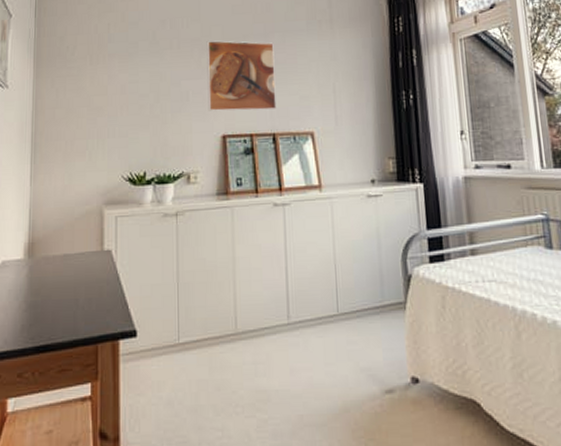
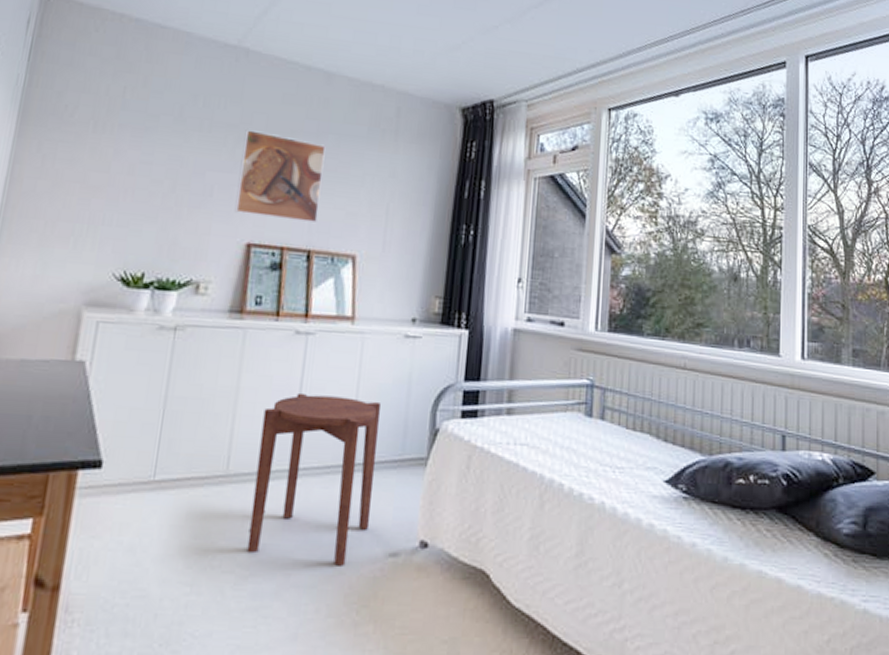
side table: none [258,256,364,405] -> present [247,392,381,566]

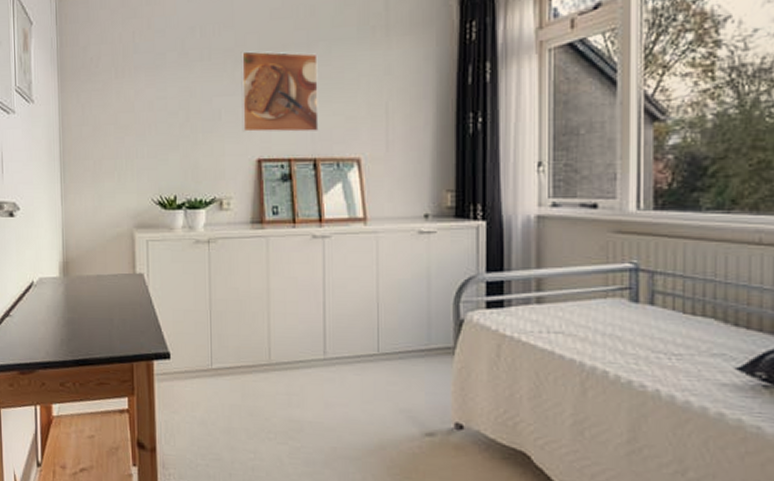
side table: present [247,392,381,566] -> none [294,291,404,443]

